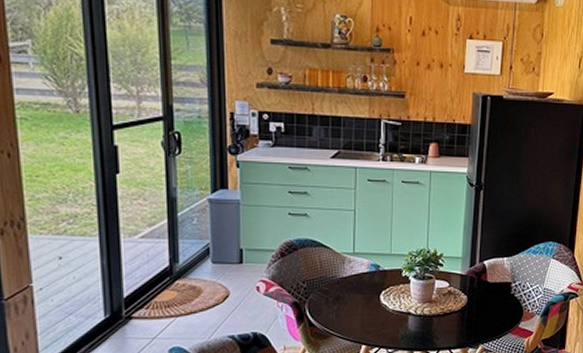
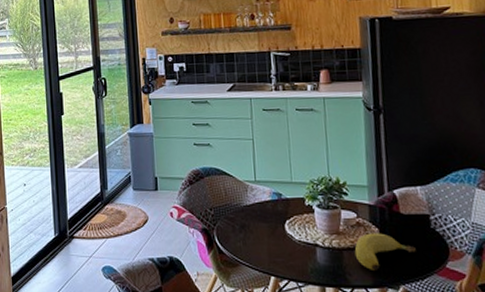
banana: none [443,300,496,333] -> present [354,233,416,270]

